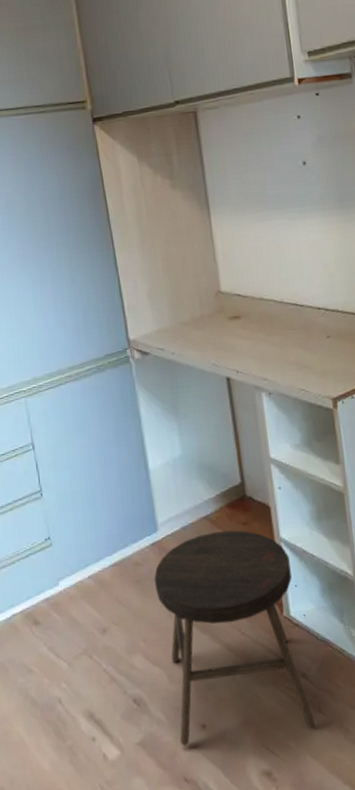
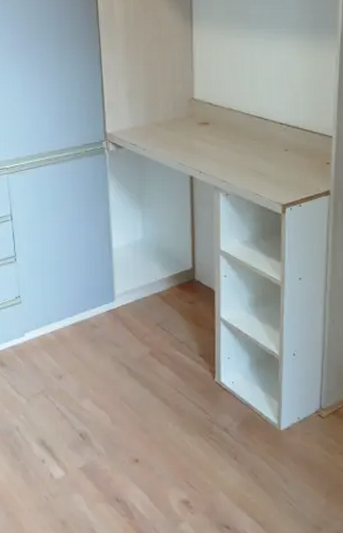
stool: present [154,530,316,746] -> none [107,307,231,474]

